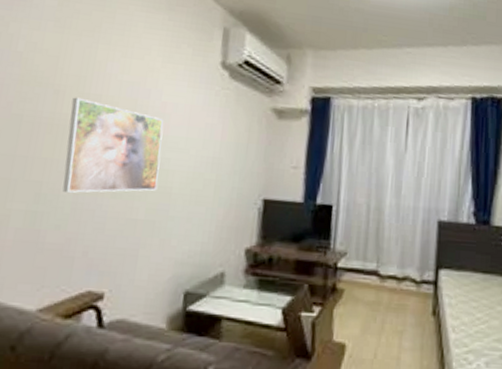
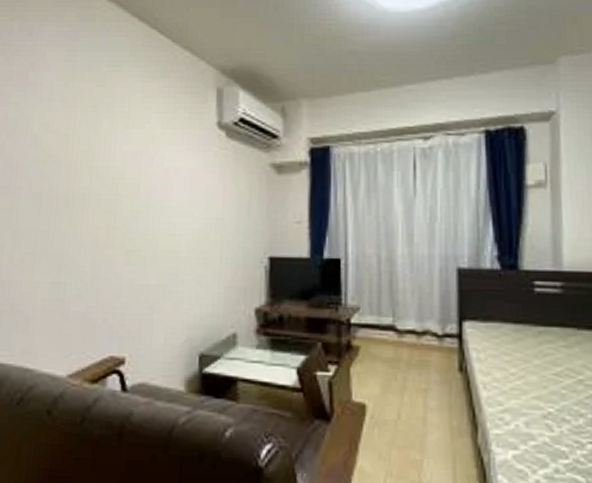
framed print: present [62,97,164,193] -> none [81,171,168,263]

